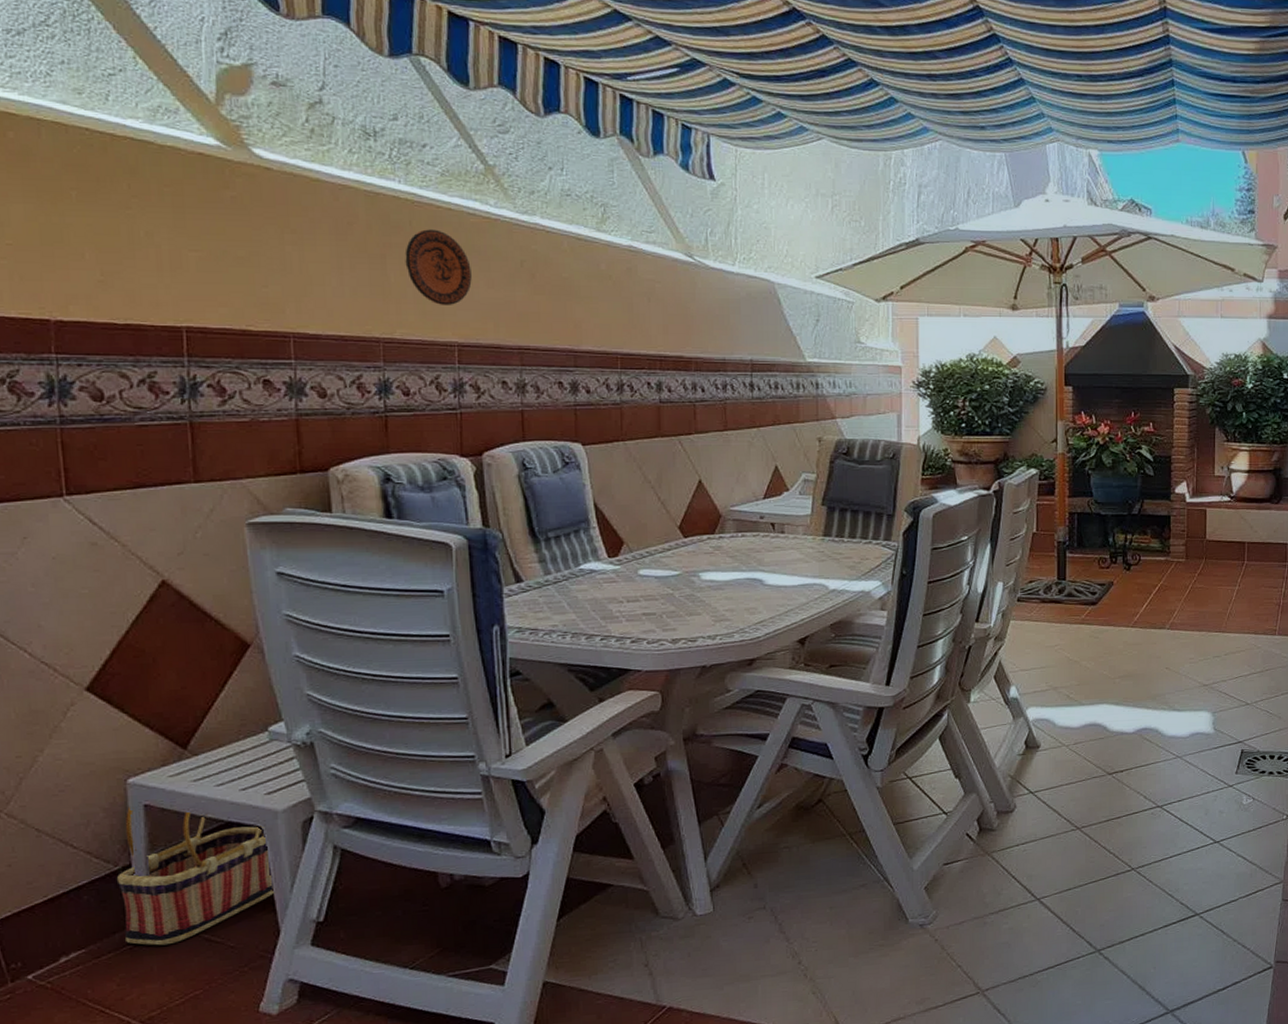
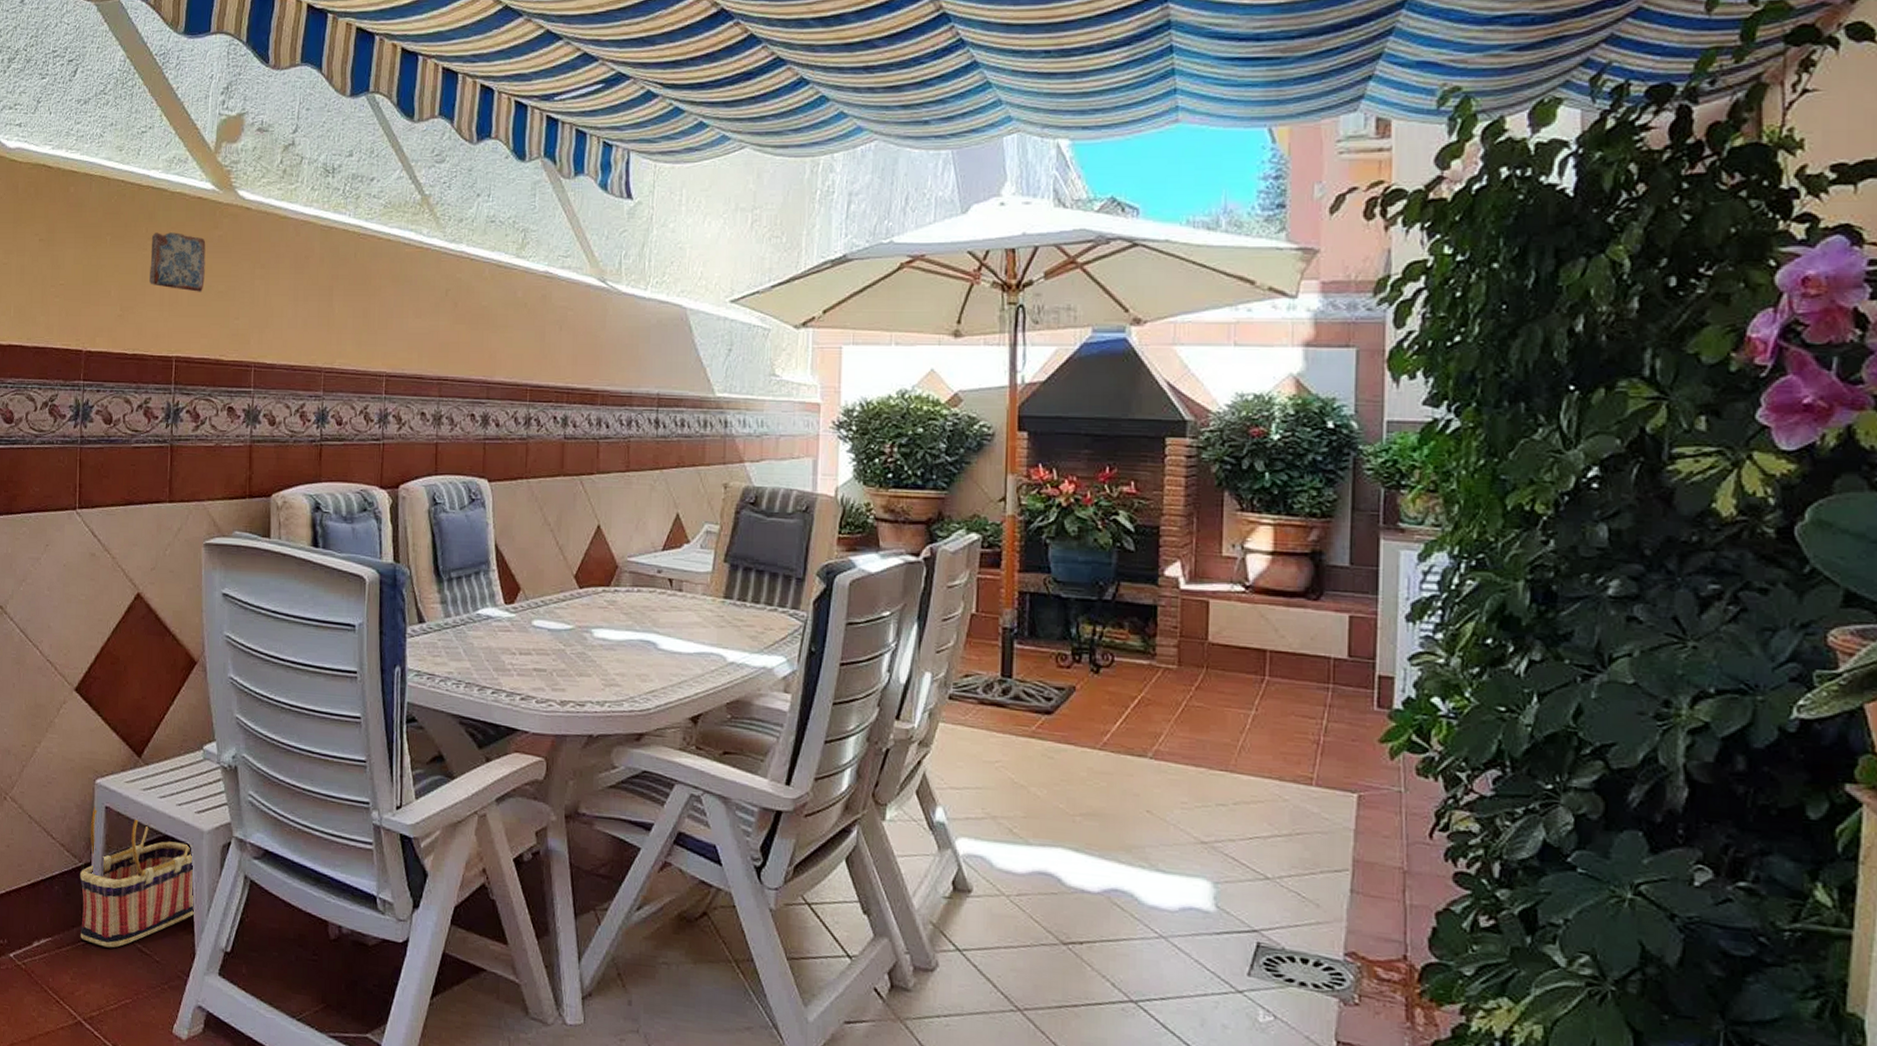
ceramic tile: none [137,190,217,257] -> present [149,232,206,292]
decorative plate: present [405,229,472,305] -> none [348,261,403,335]

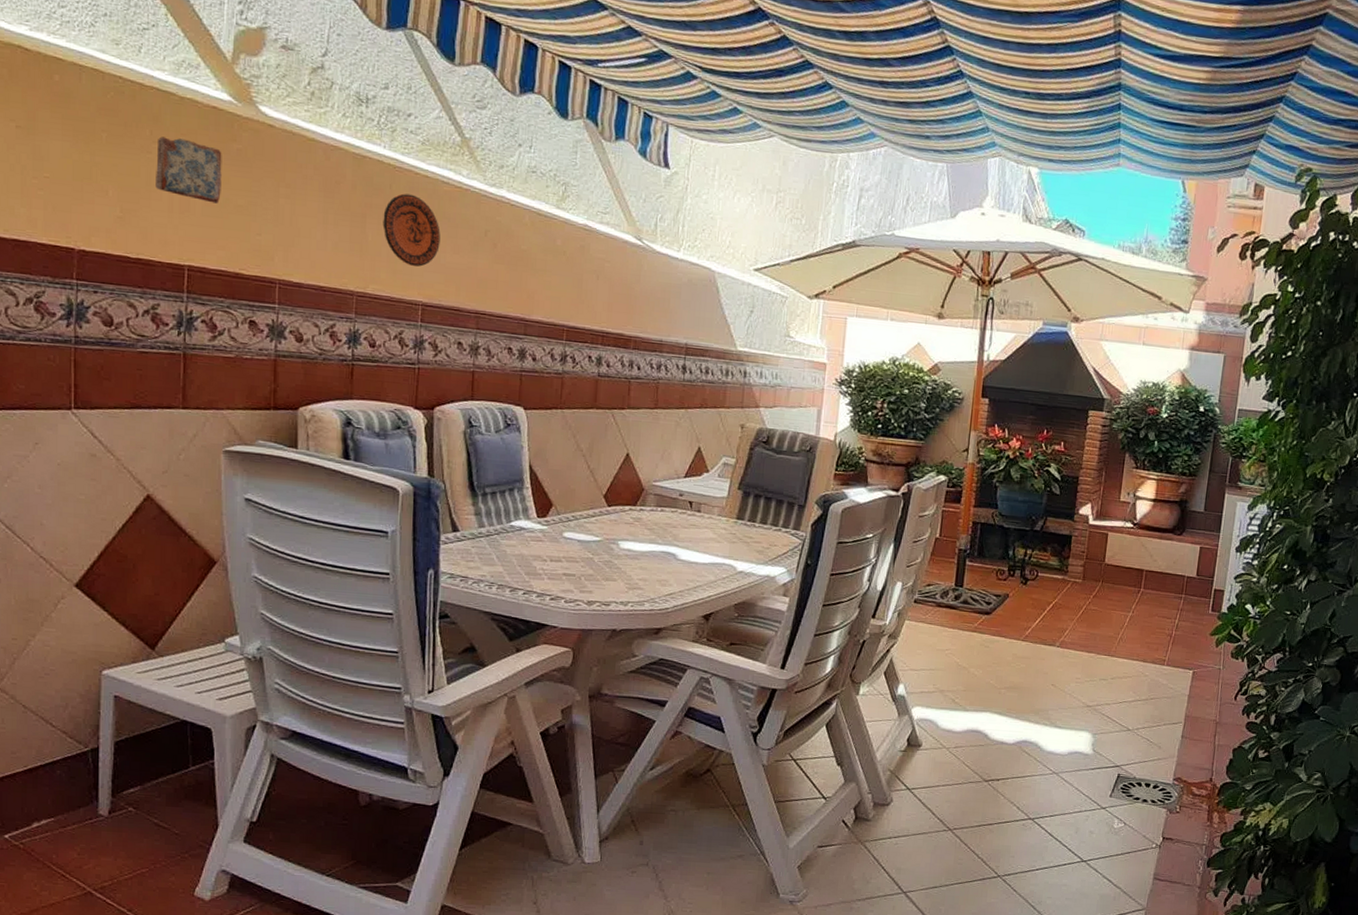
basket: present [79,805,195,948] -> none [85,694,217,824]
decorative plate: none [348,261,403,335] -> present [382,193,441,267]

